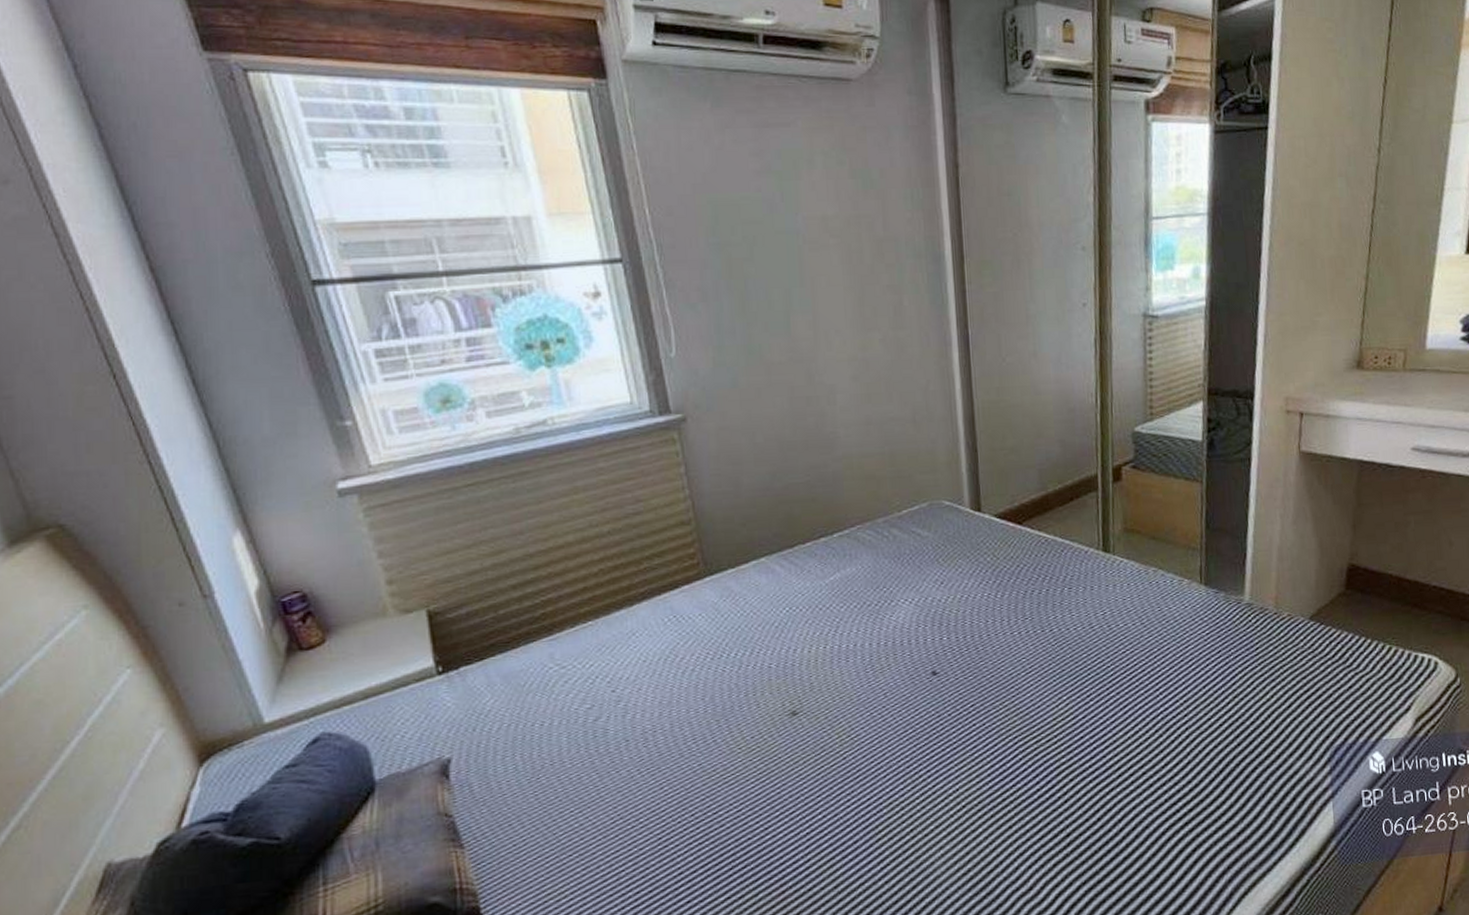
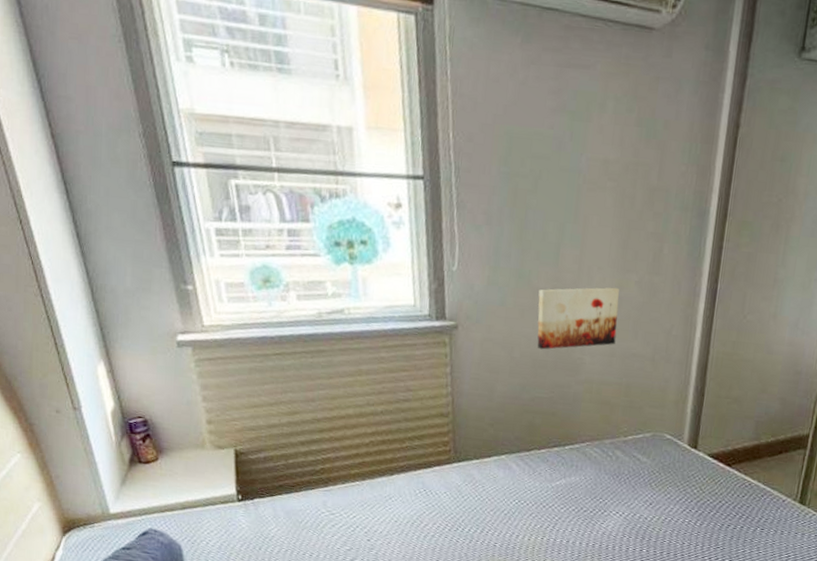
wall art: none [774,349,869,430] -> present [537,287,619,350]

